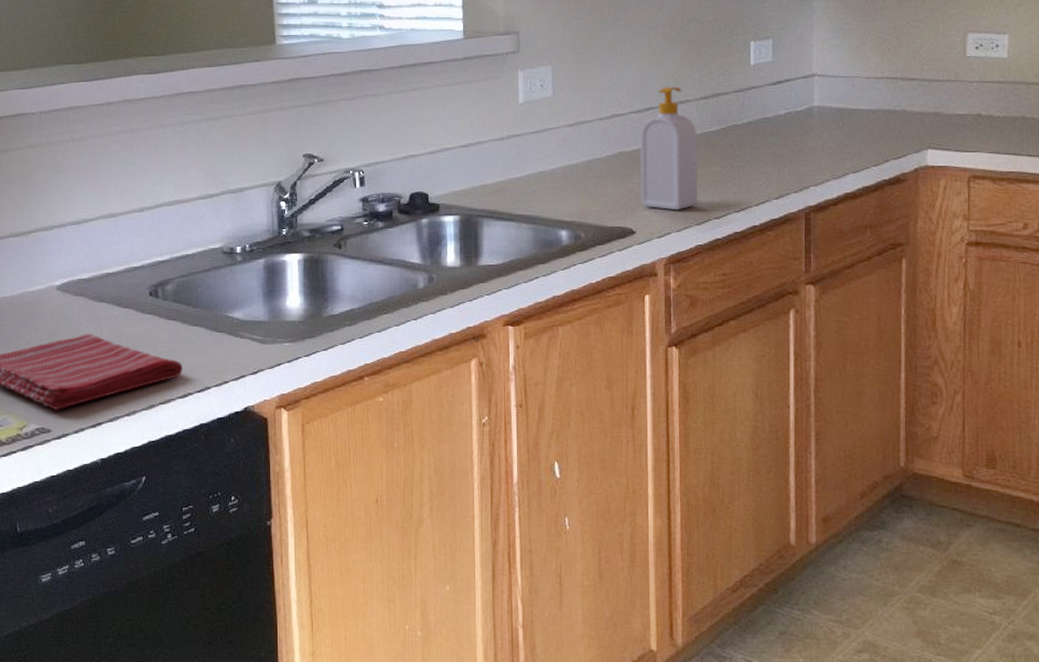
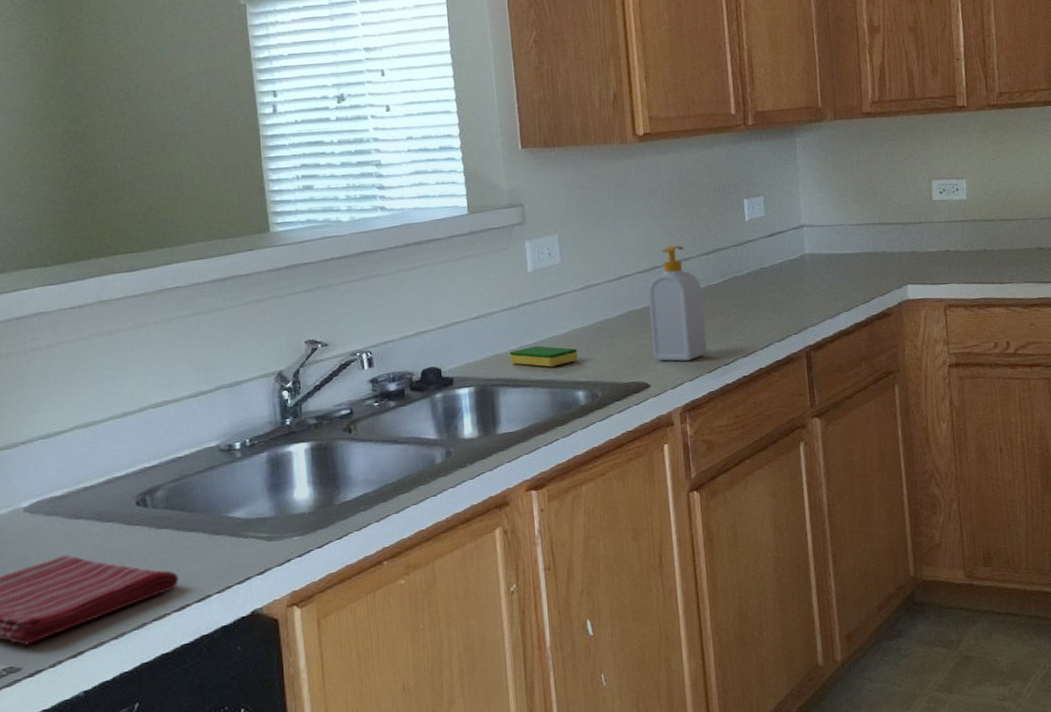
dish sponge: none [495,180,563,203] -> present [509,346,578,368]

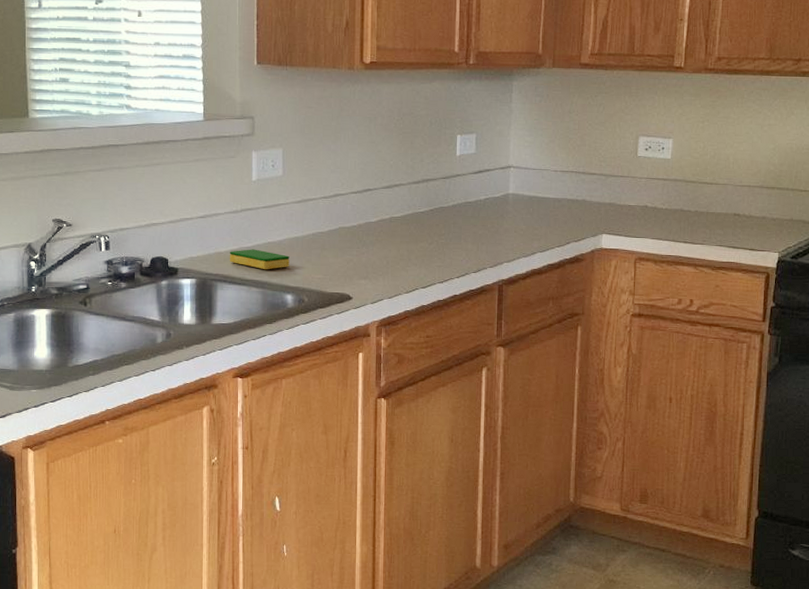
soap bottle: present [648,245,707,361] -> none [358,171,408,280]

